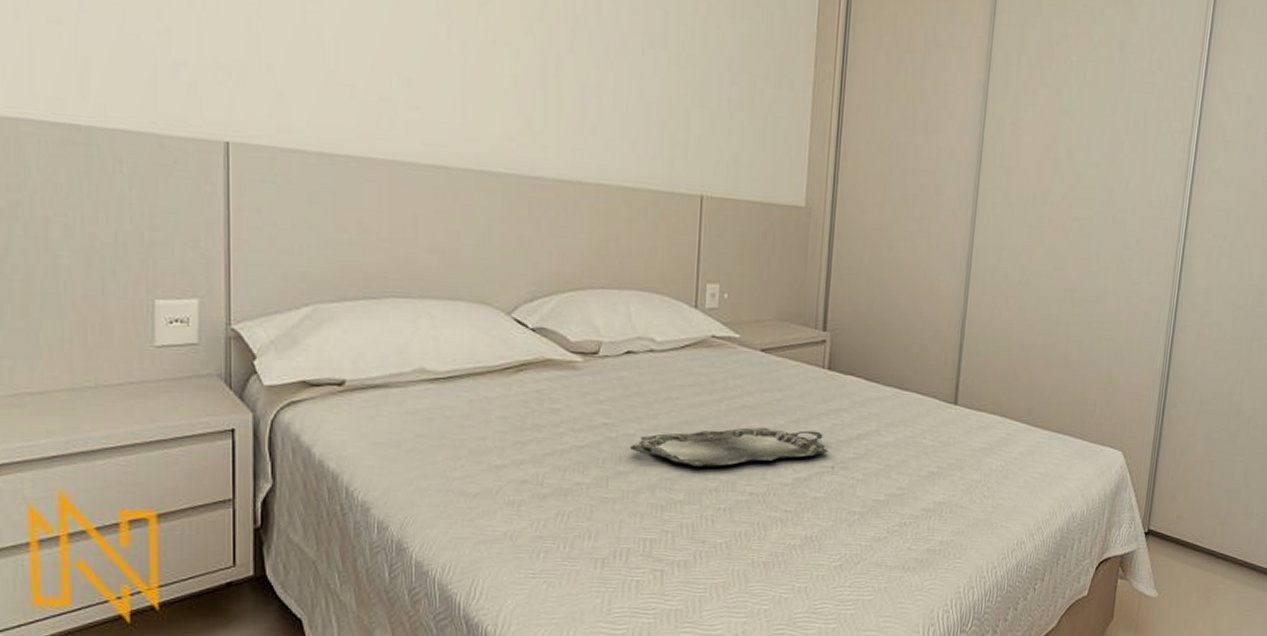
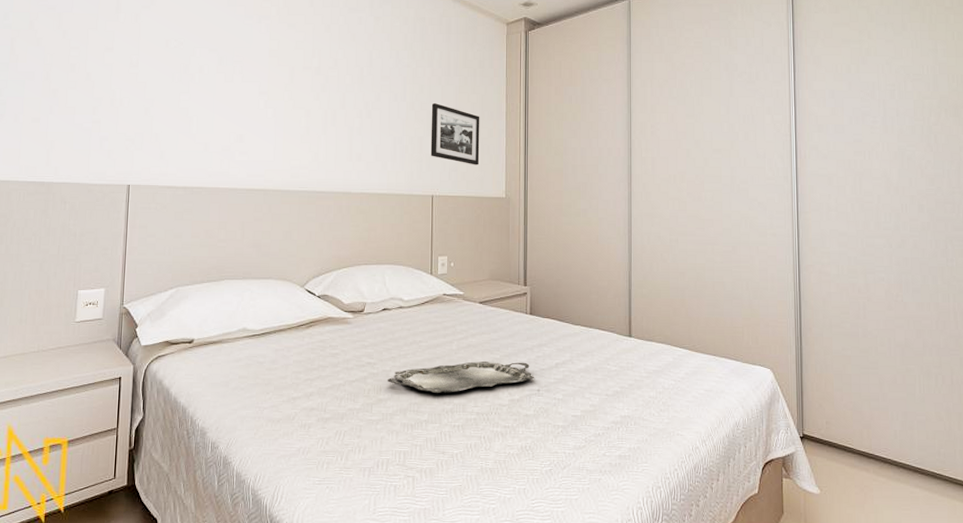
picture frame: none [701,57,776,157] -> present [430,103,480,165]

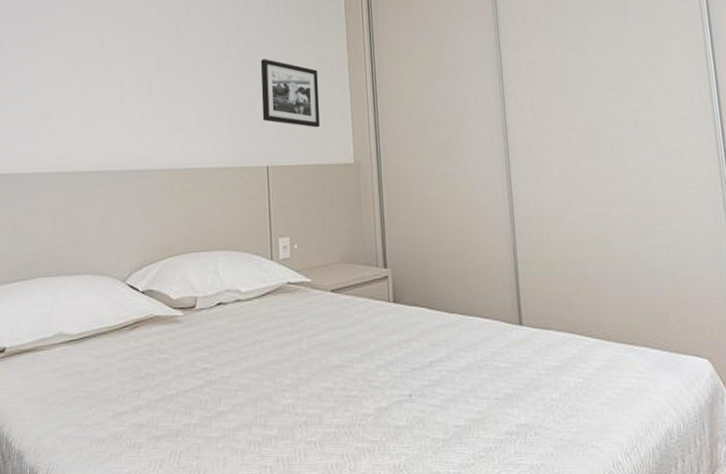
serving tray: present [387,361,534,393] -> none [226,361,404,402]

